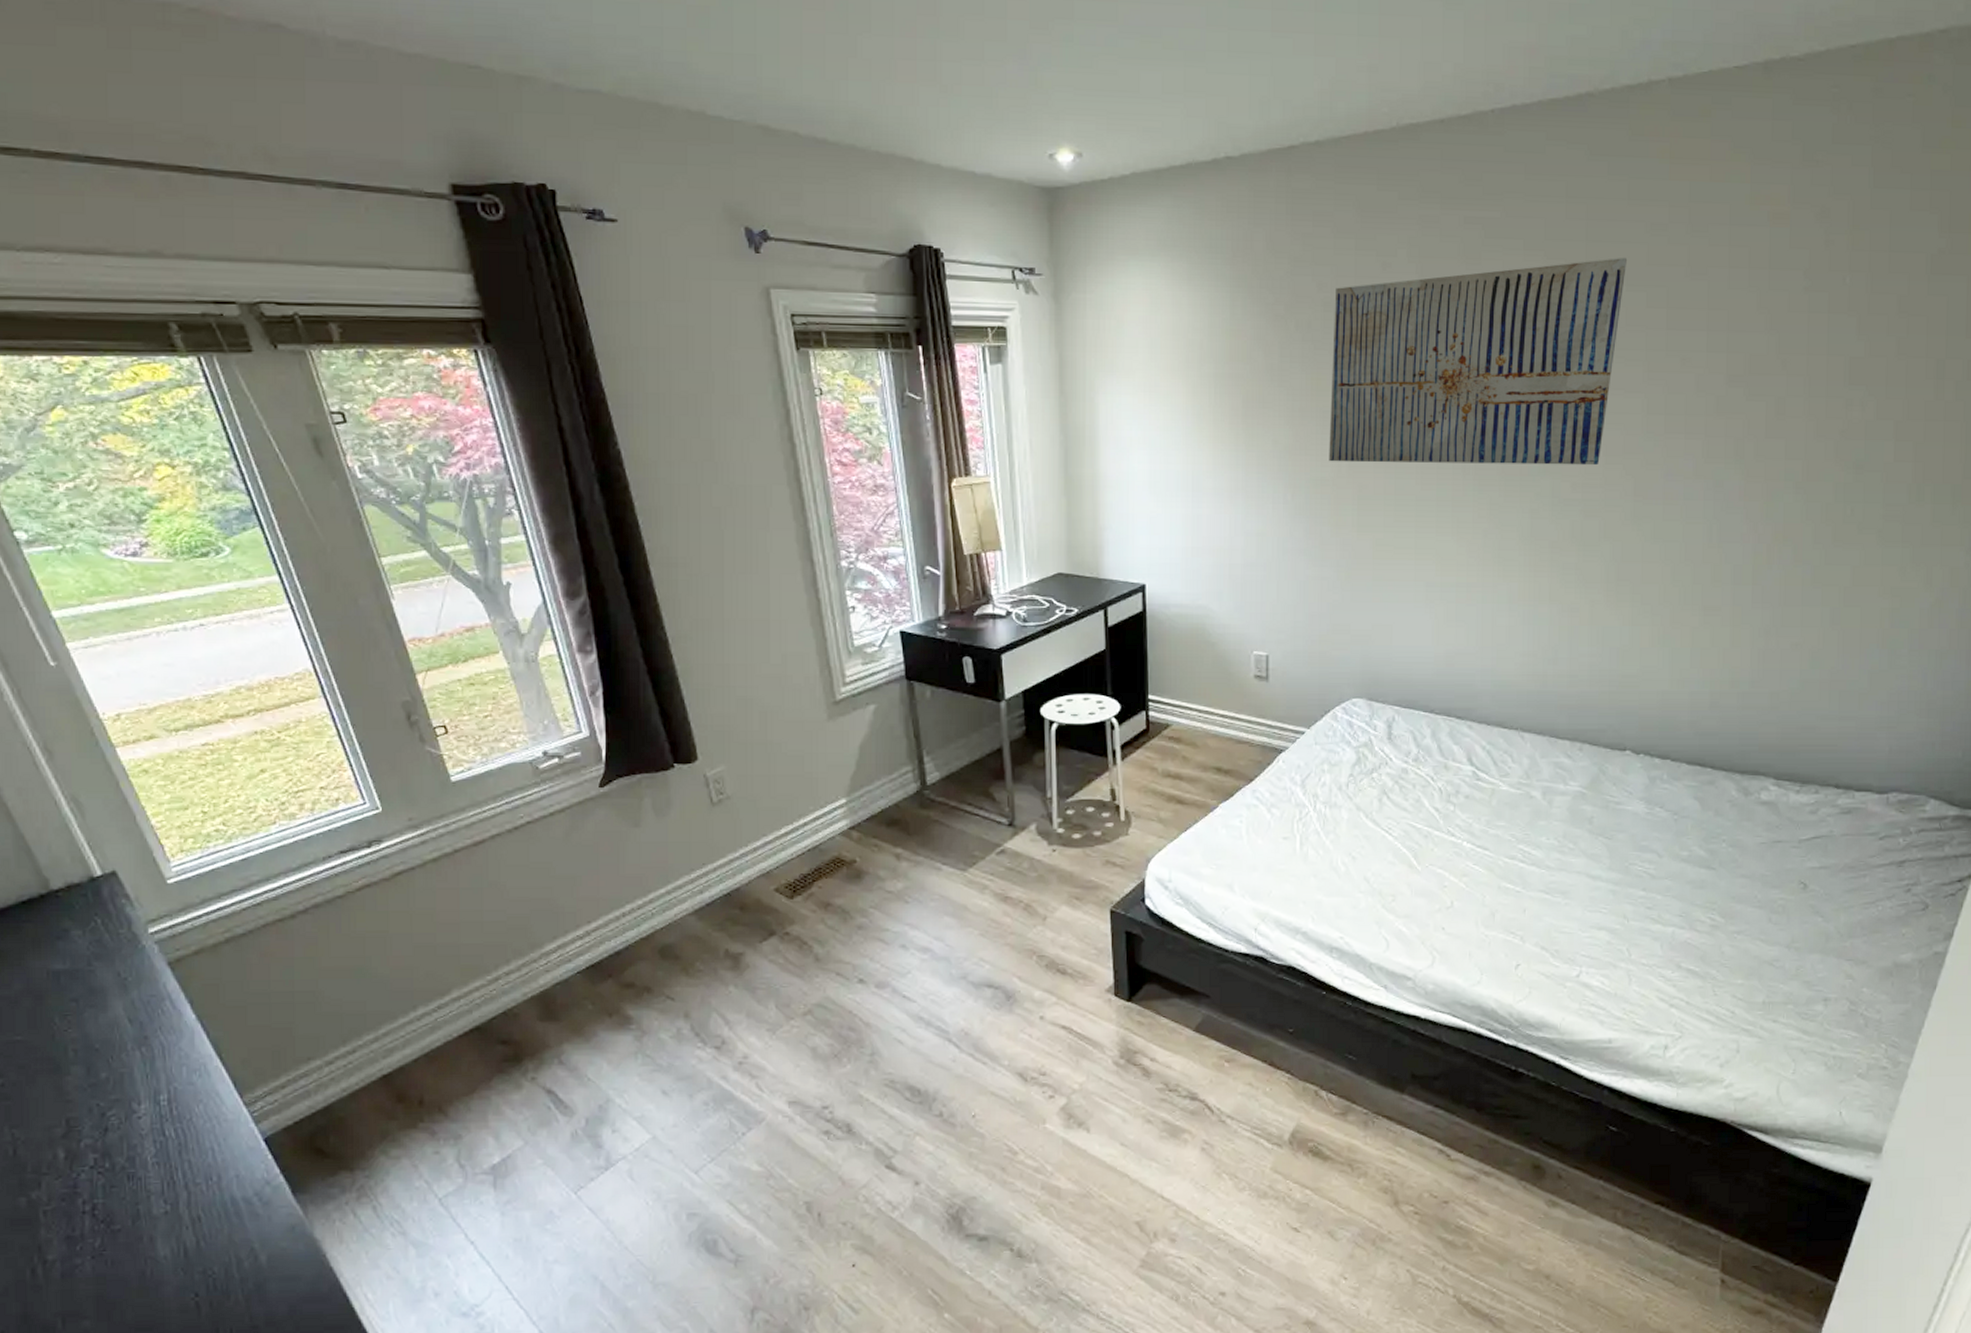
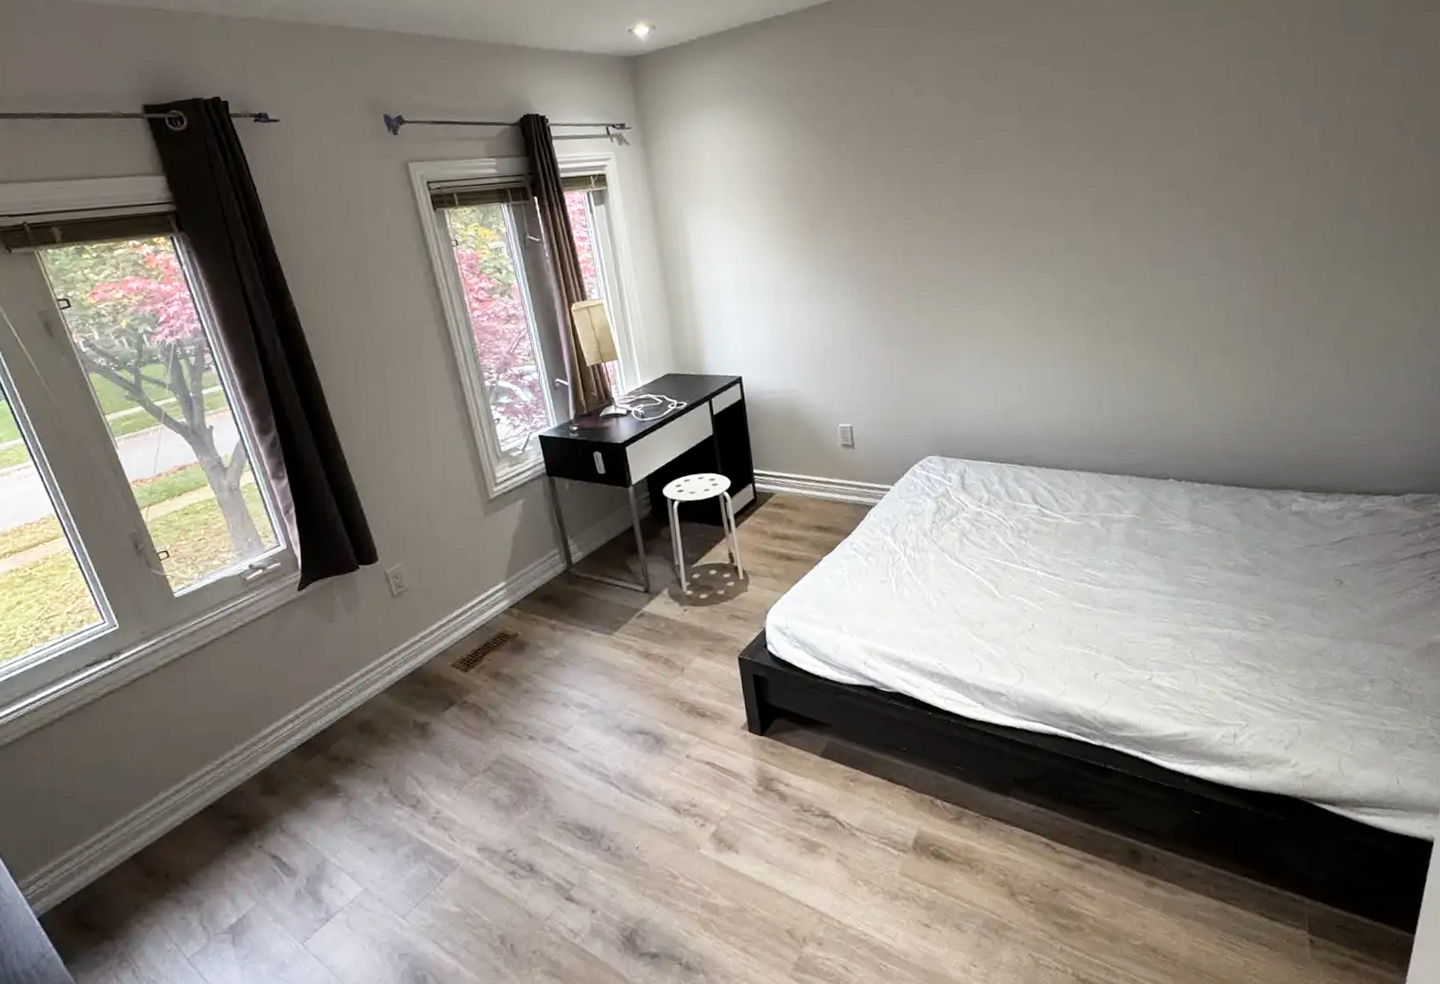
wall art: present [1329,257,1628,466] -> none [877,63,1122,258]

